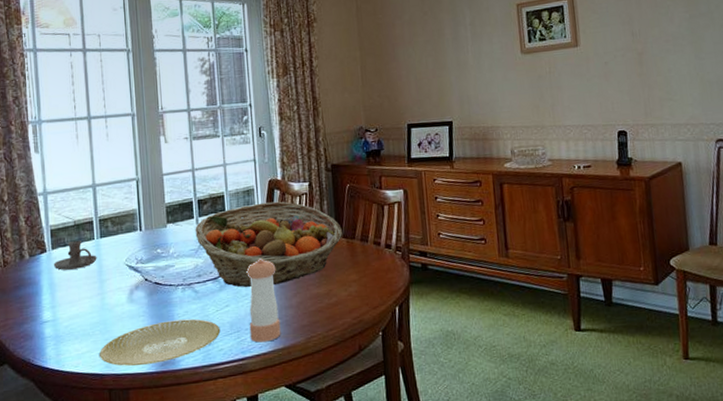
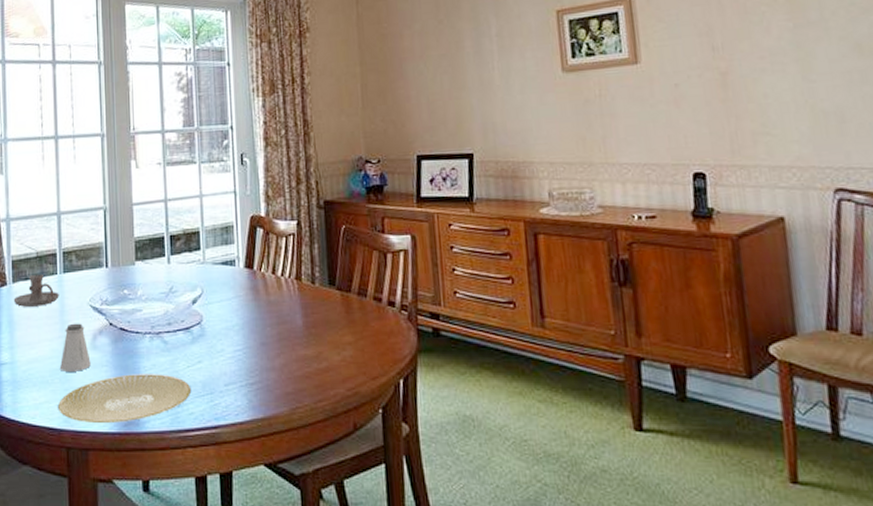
saltshaker: none [99,280,129,324] -> present [59,323,91,372]
fruit basket: present [195,201,343,287] -> none [166,241,337,341]
pepper shaker: present [246,258,281,343] -> none [222,308,261,409]

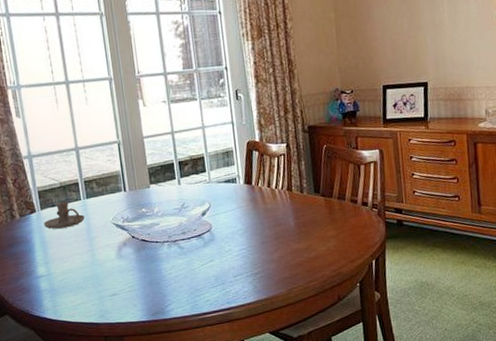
plate: present [58,374,192,423] -> none [94,272,207,316]
saltshaker: present [59,323,91,372] -> none [91,238,119,278]

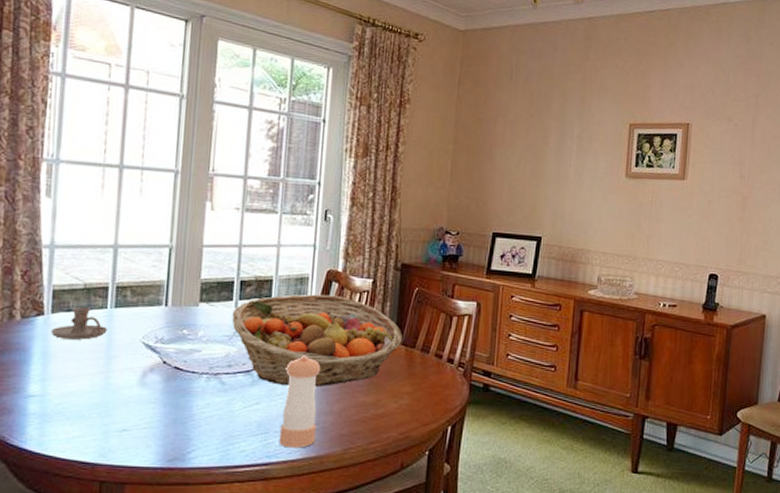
fruit basket: none [177,162,321,244] -> present [232,294,403,386]
pepper shaker: none [228,216,264,294] -> present [279,356,321,448]

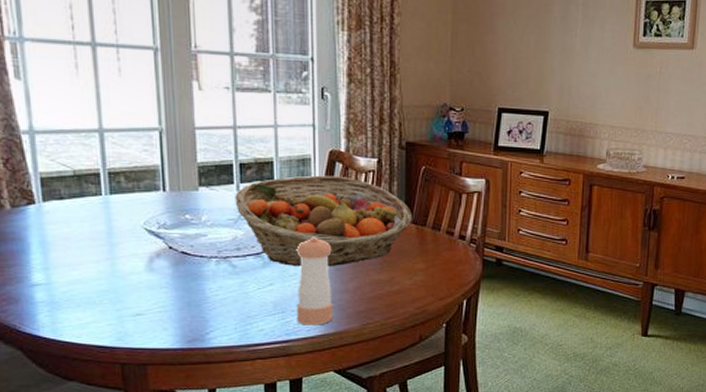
candle holder: present [50,306,107,340] -> none [45,193,106,228]

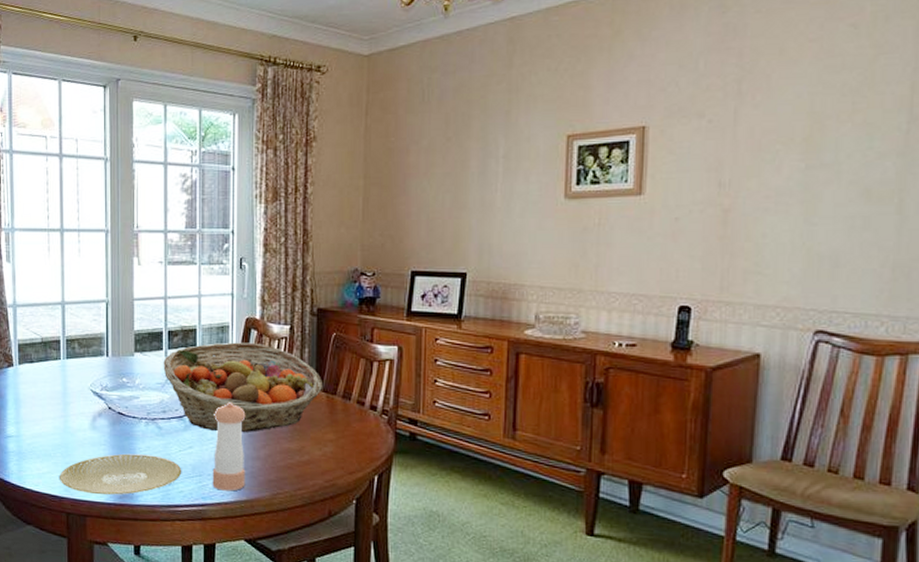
plate: none [109,295,262,340] -> present [60,453,182,495]

